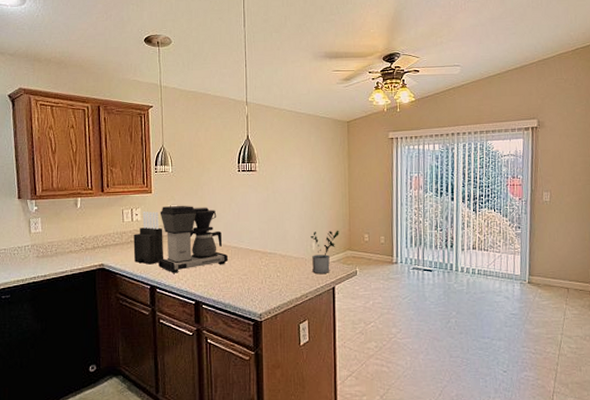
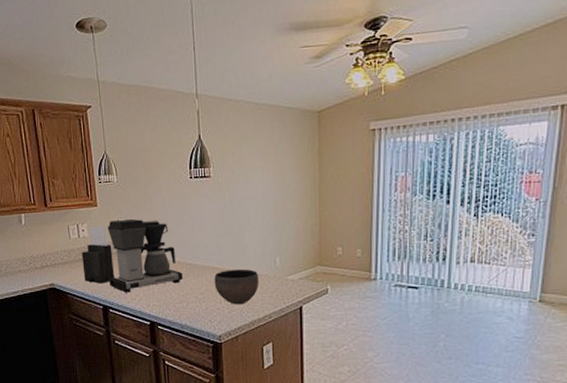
bowl: none [257,252,297,285] -> present [214,269,259,305]
potted plant: present [310,230,339,275] -> none [274,242,308,293]

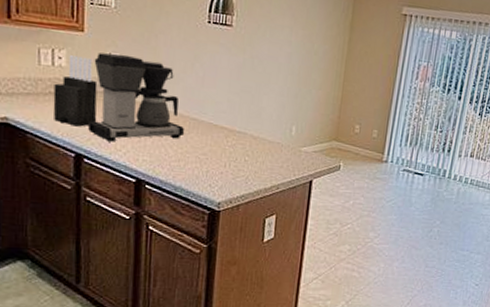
bowl: present [214,269,259,305] -> none [220,131,272,172]

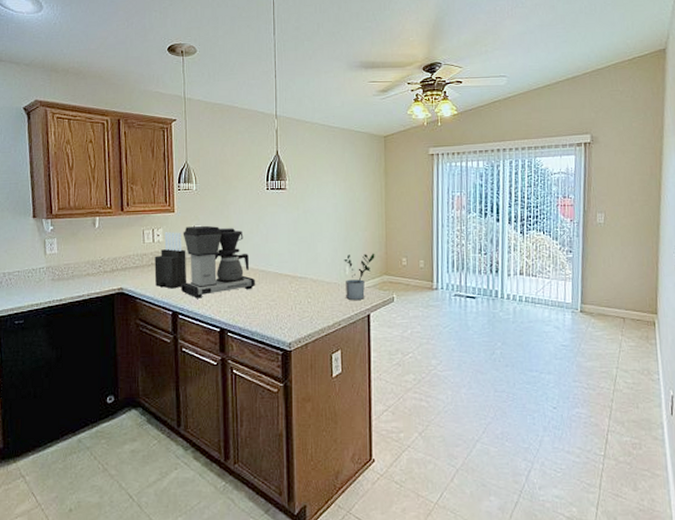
potted plant: none [288,113,327,165] -> present [344,253,375,301]

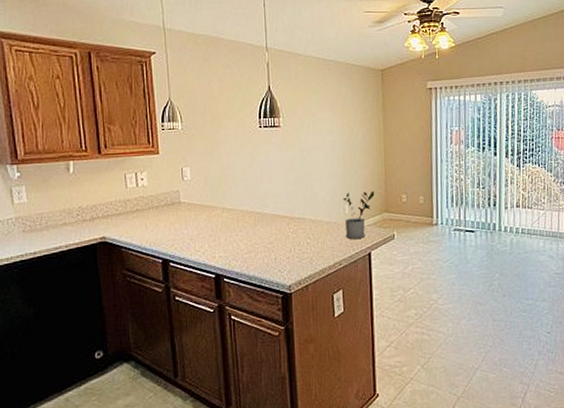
knife block: present [154,232,187,289] -> none [139,175,177,236]
coffee maker: present [181,225,255,299] -> none [169,167,251,245]

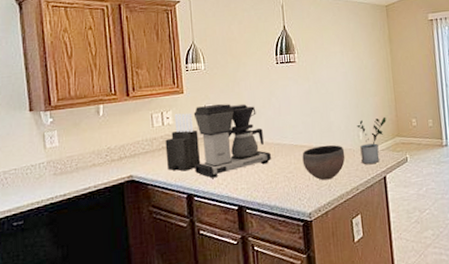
knife block: none [139,175,177,236] -> present [165,113,201,172]
coffee maker: none [169,167,251,245] -> present [193,103,271,179]
bowl: none [283,217,329,253] -> present [302,144,345,181]

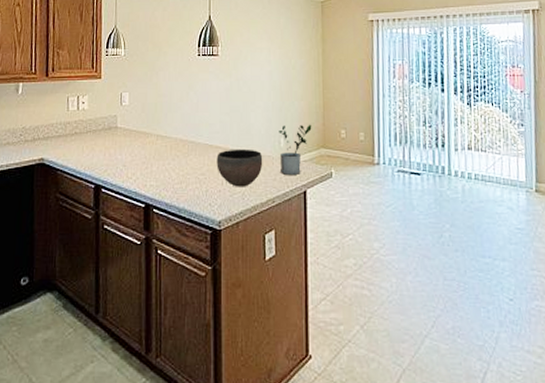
knife block: present [165,113,201,172] -> none [77,99,112,160]
coffee maker: present [193,103,271,179] -> none [105,92,184,171]

